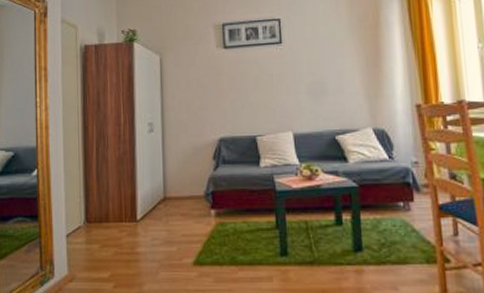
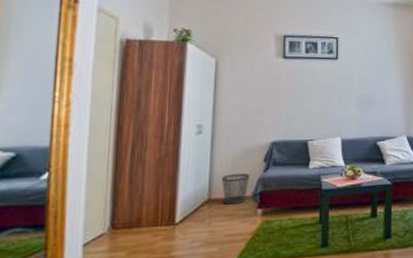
wastebasket: none [175,171,201,204] -> present [222,173,250,205]

